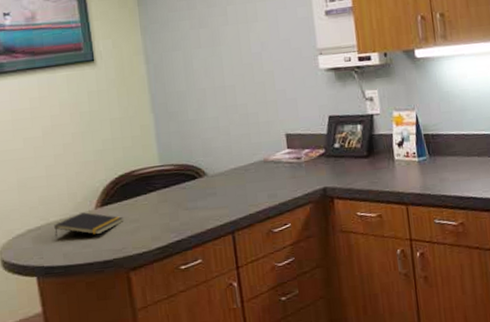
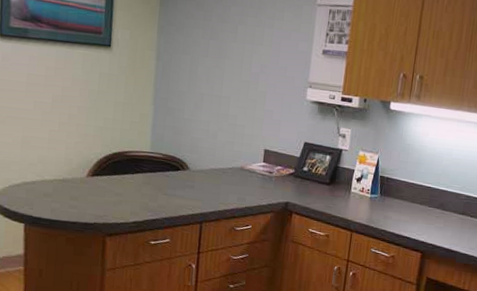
notepad: present [54,212,124,238] -> none [47,177,110,200]

